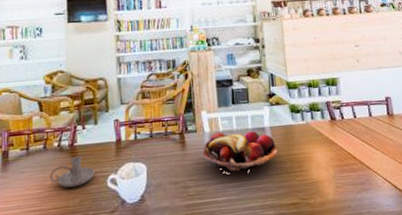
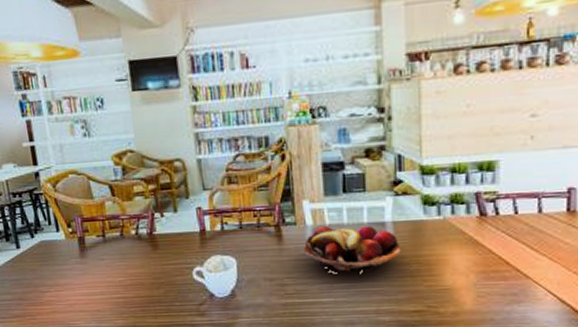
candle holder: present [50,156,95,188] -> none [130,246,178,278]

